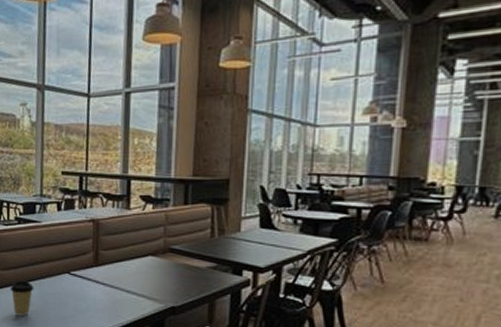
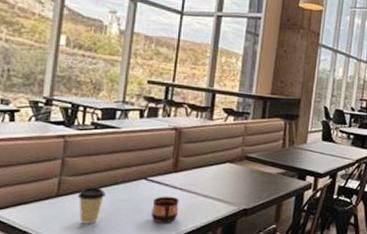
cup: none [76,291,104,319] -> present [151,196,179,223]

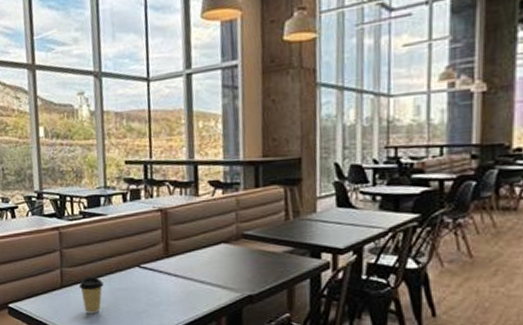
cup: present [151,196,179,223] -> none [149,283,177,313]

